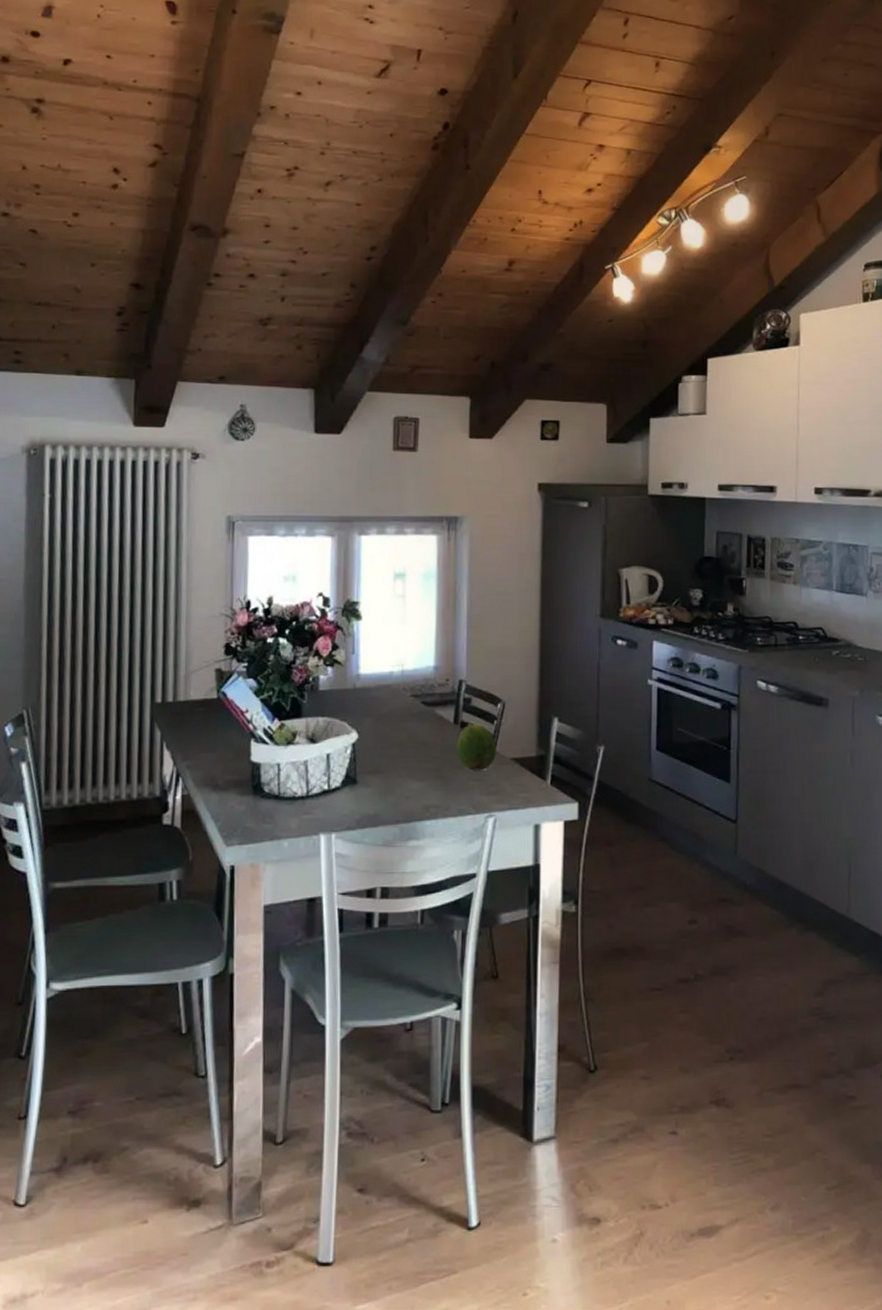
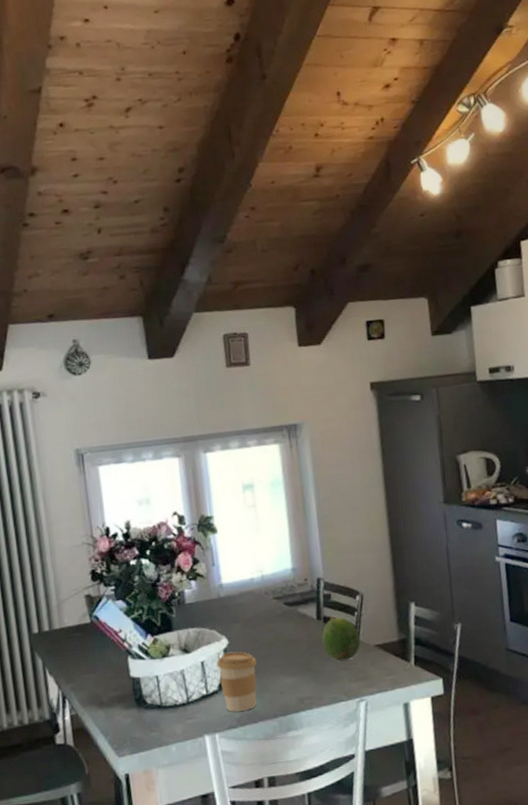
coffee cup: none [343,747,385,812] -> present [217,651,257,712]

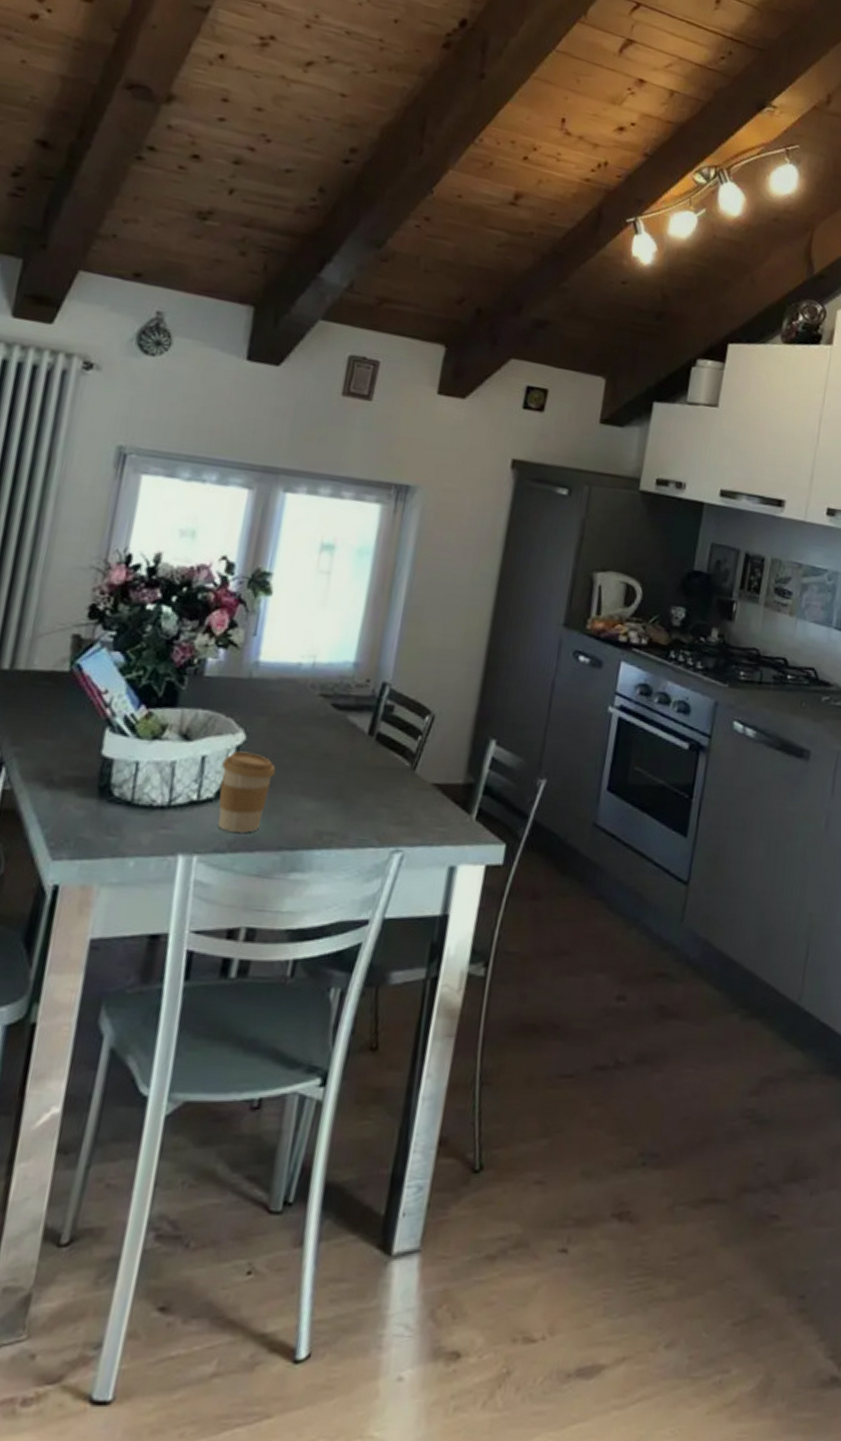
fruit: present [322,616,361,661] -> none [366,735,417,795]

